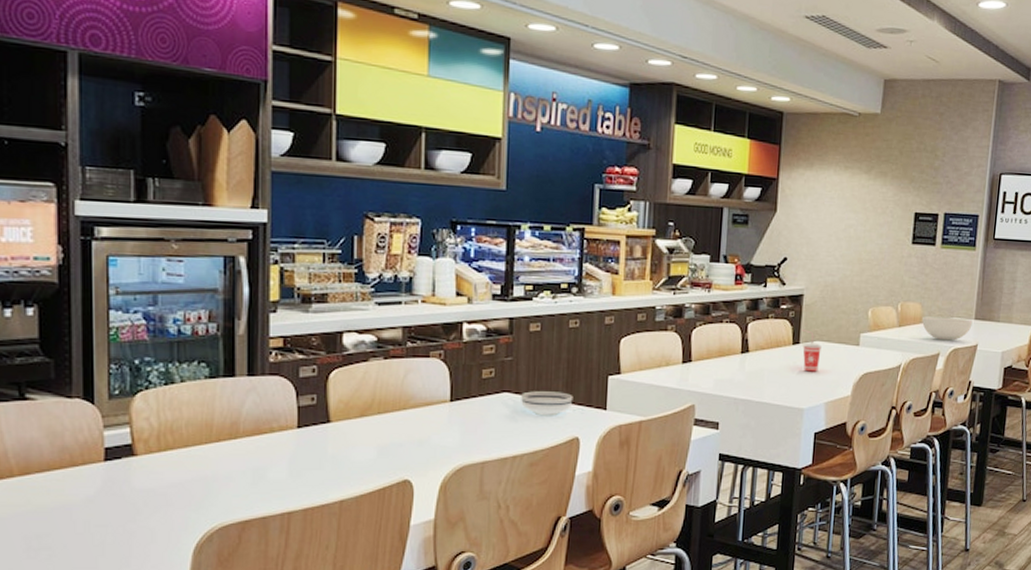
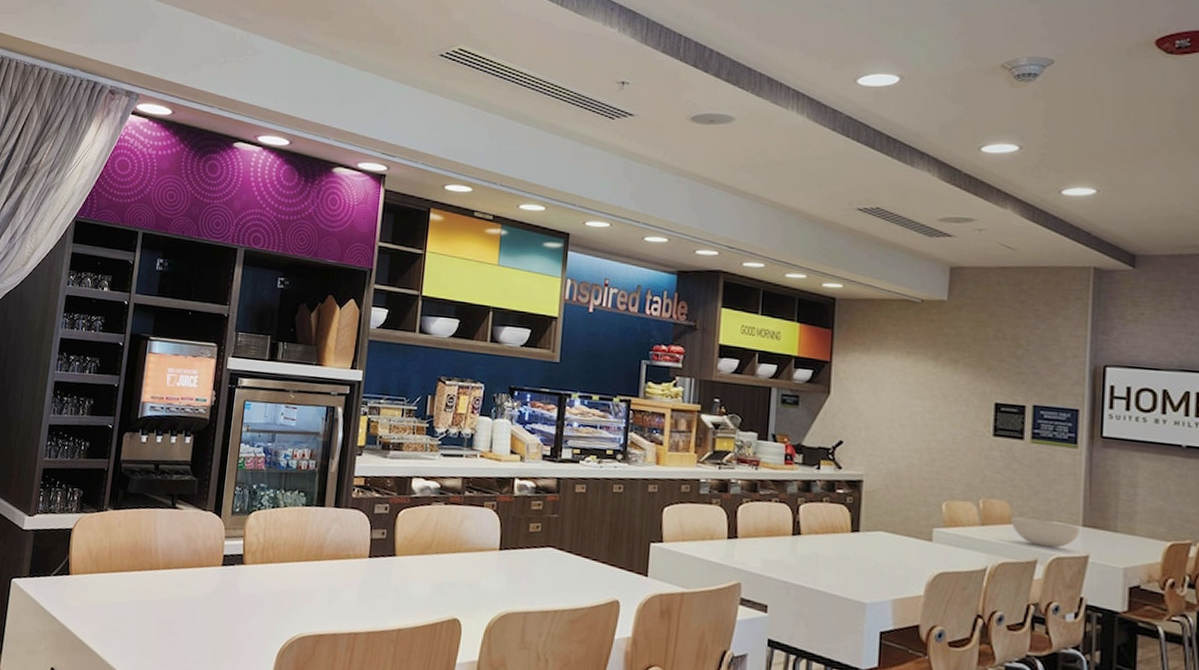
bowl: present [521,391,573,416] -> none [564,549,615,577]
beverage cup: present [800,328,822,372] -> none [860,516,886,565]

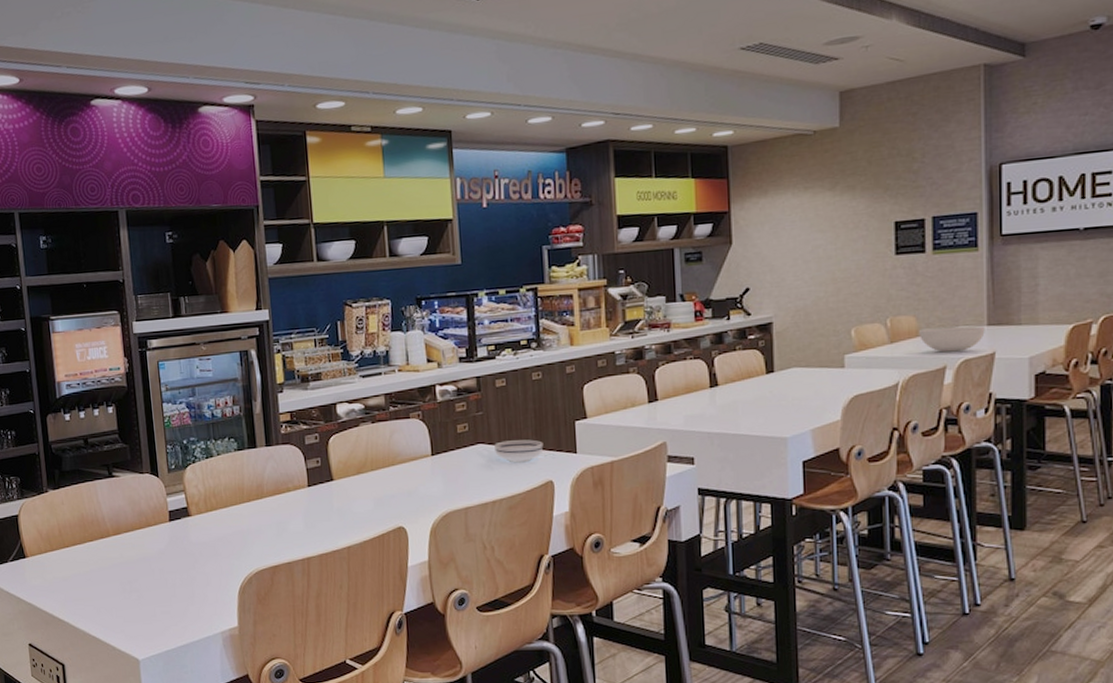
bowl: none [564,549,615,577] -> present [494,439,544,463]

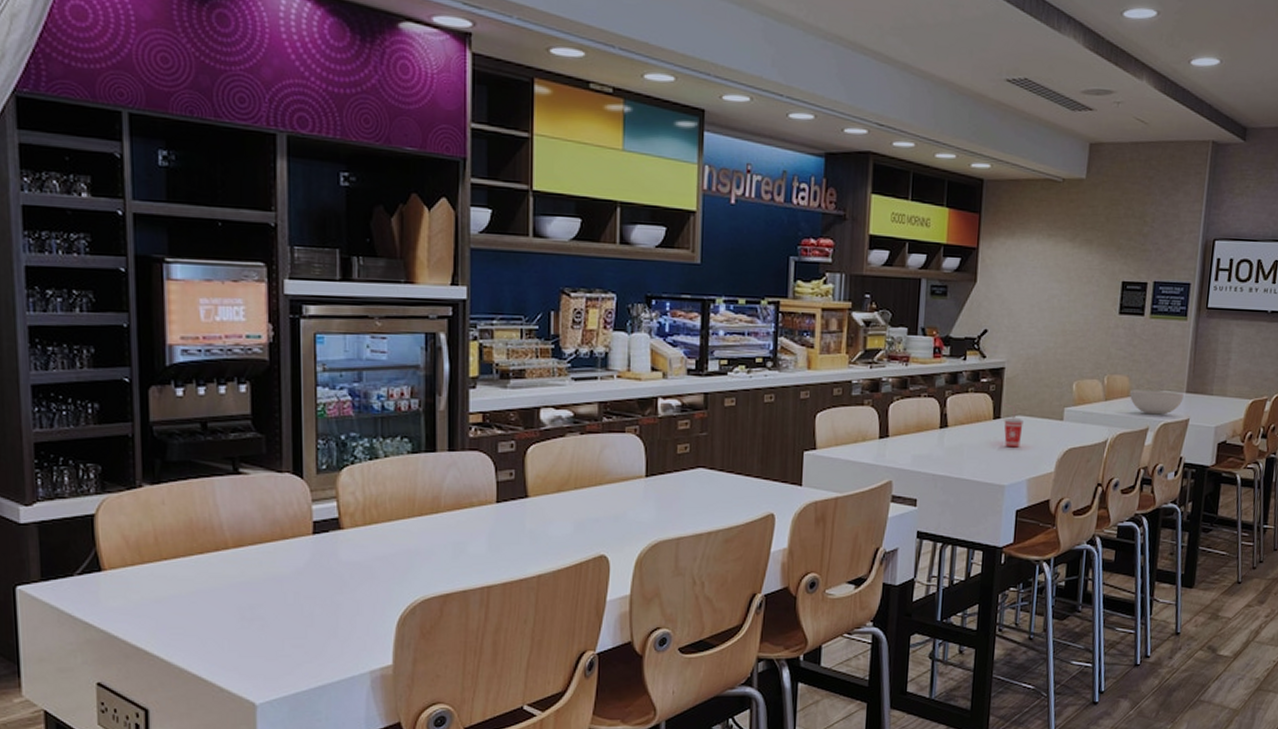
bowl: present [494,439,544,463] -> none [716,467,769,492]
beverage cup: none [773,356,800,400] -> present [1001,402,1023,448]

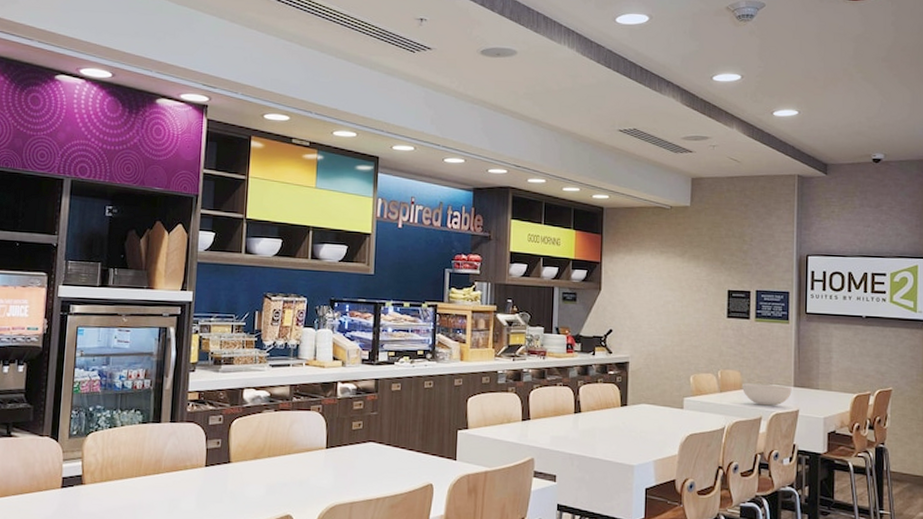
beverage cup: present [1001,402,1023,448] -> none [627,392,648,432]

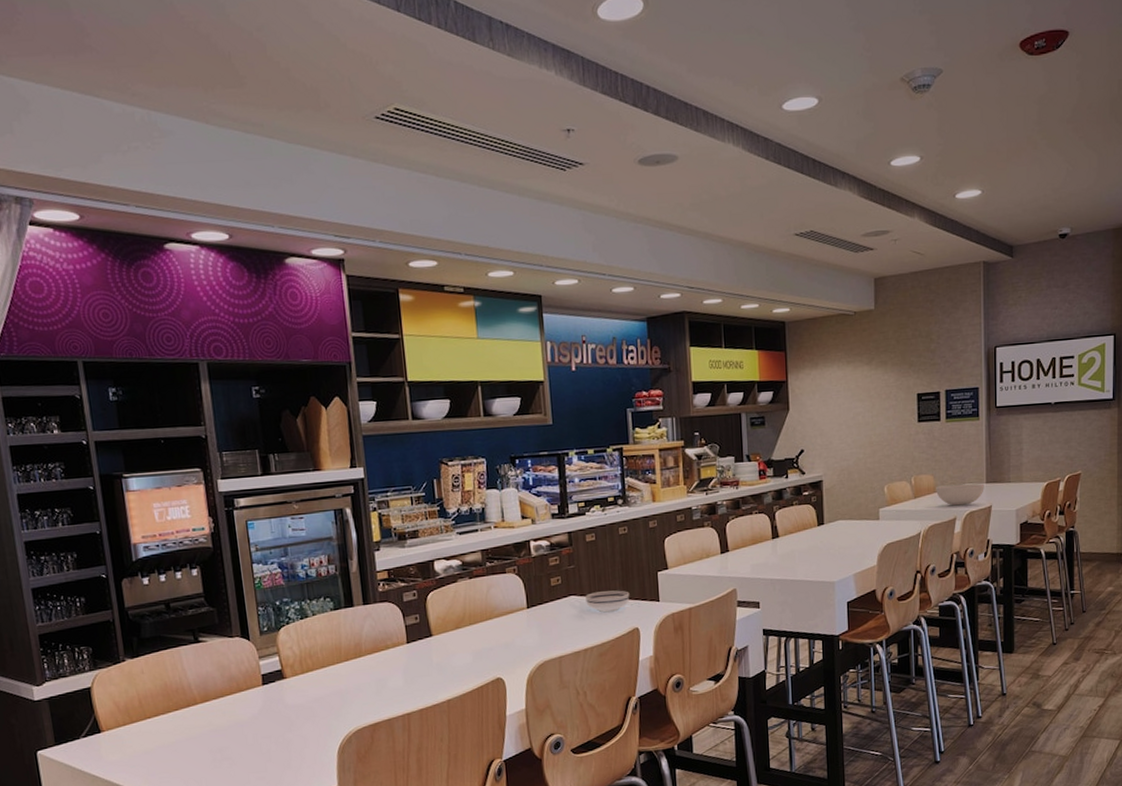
bowl: none [384,442,428,465] -> present [585,590,630,613]

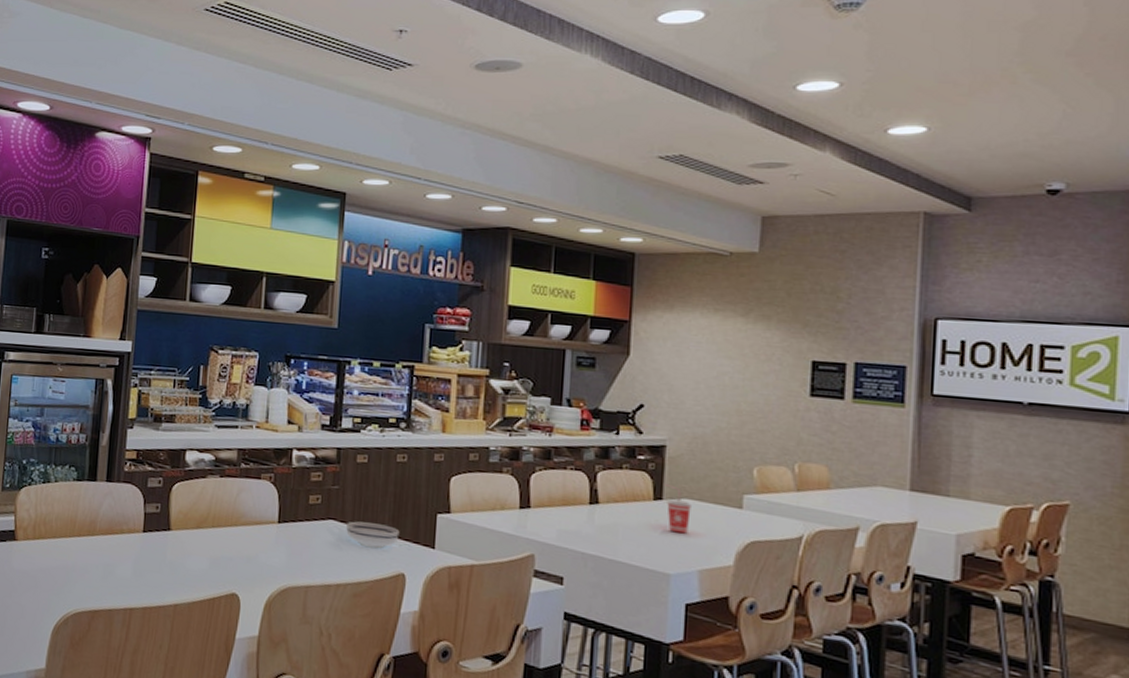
beverage cup: none [823,510,845,549] -> present [663,483,691,534]
bowl: present [936,483,984,506] -> none [831,481,907,514]

